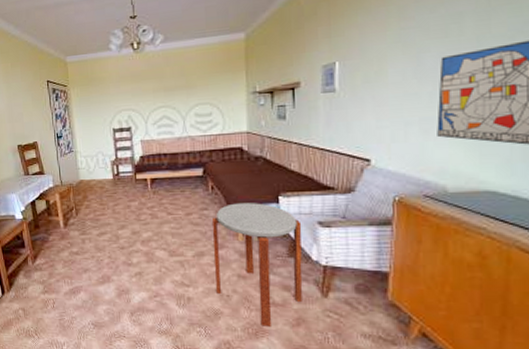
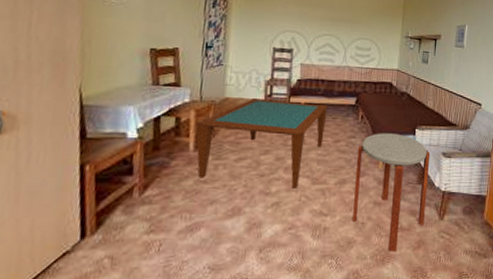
coffee table: none [61,178,175,260] -> present [195,98,328,189]

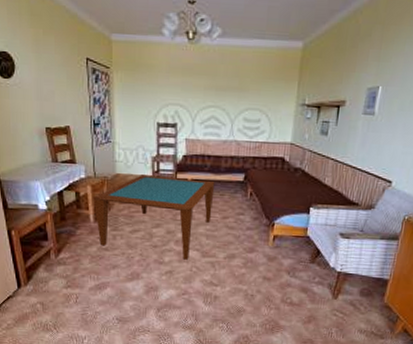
side table: present [353,133,431,252] -> none [242,210,326,323]

